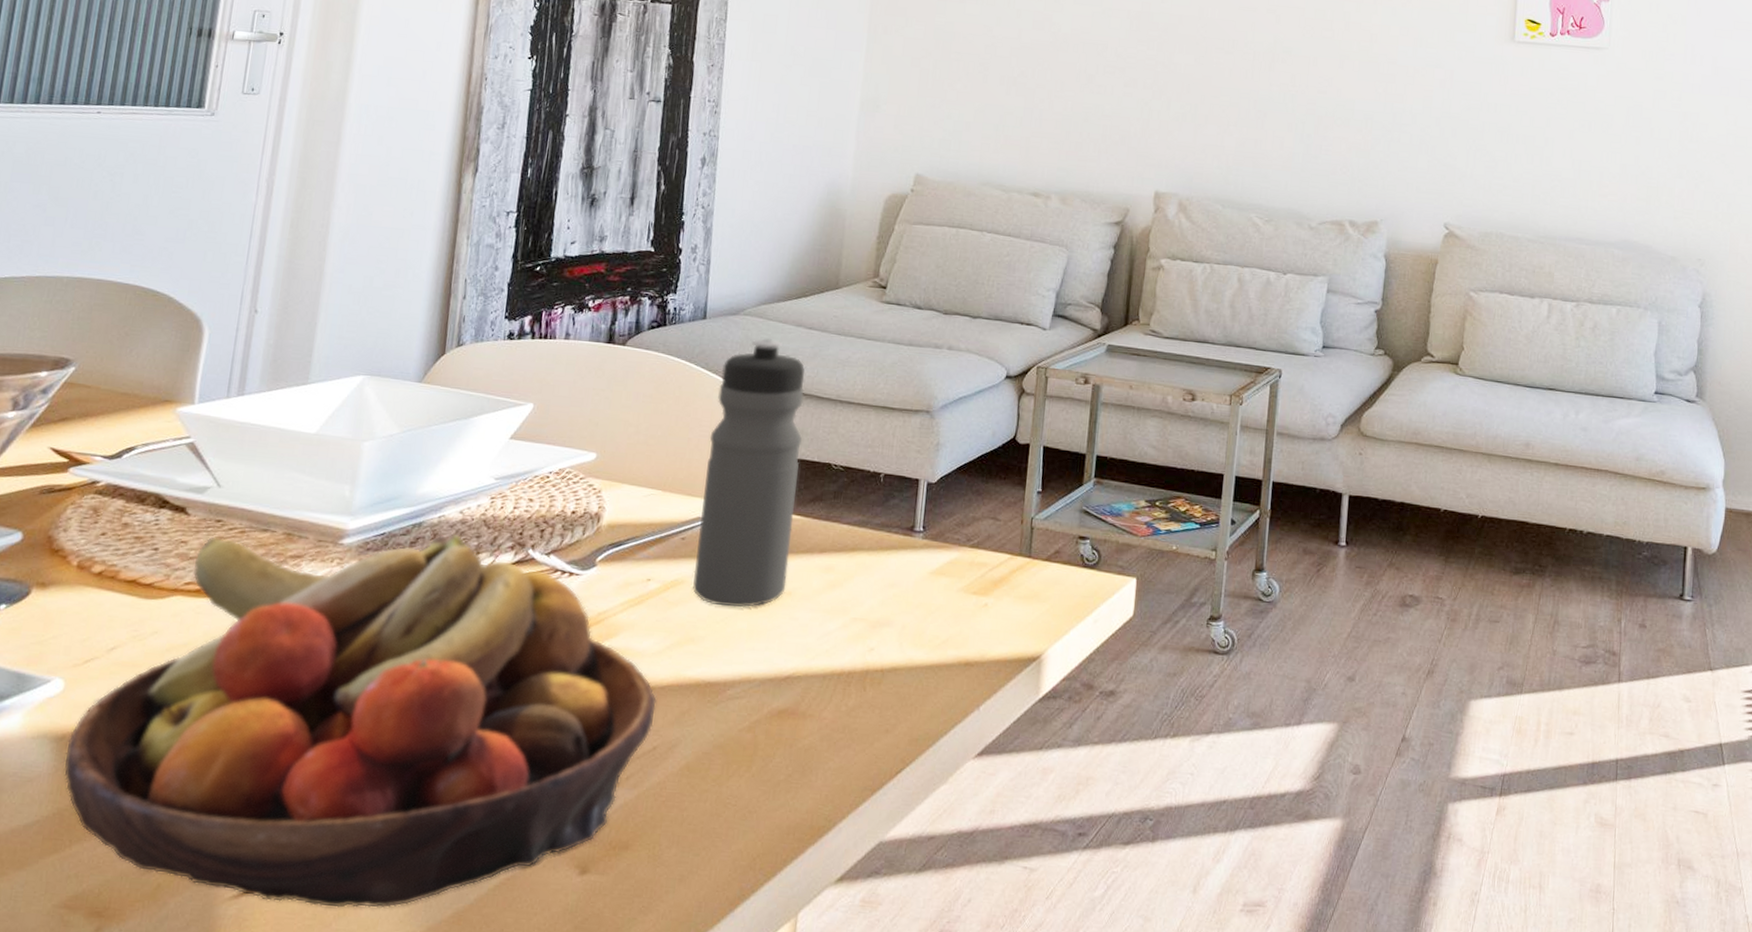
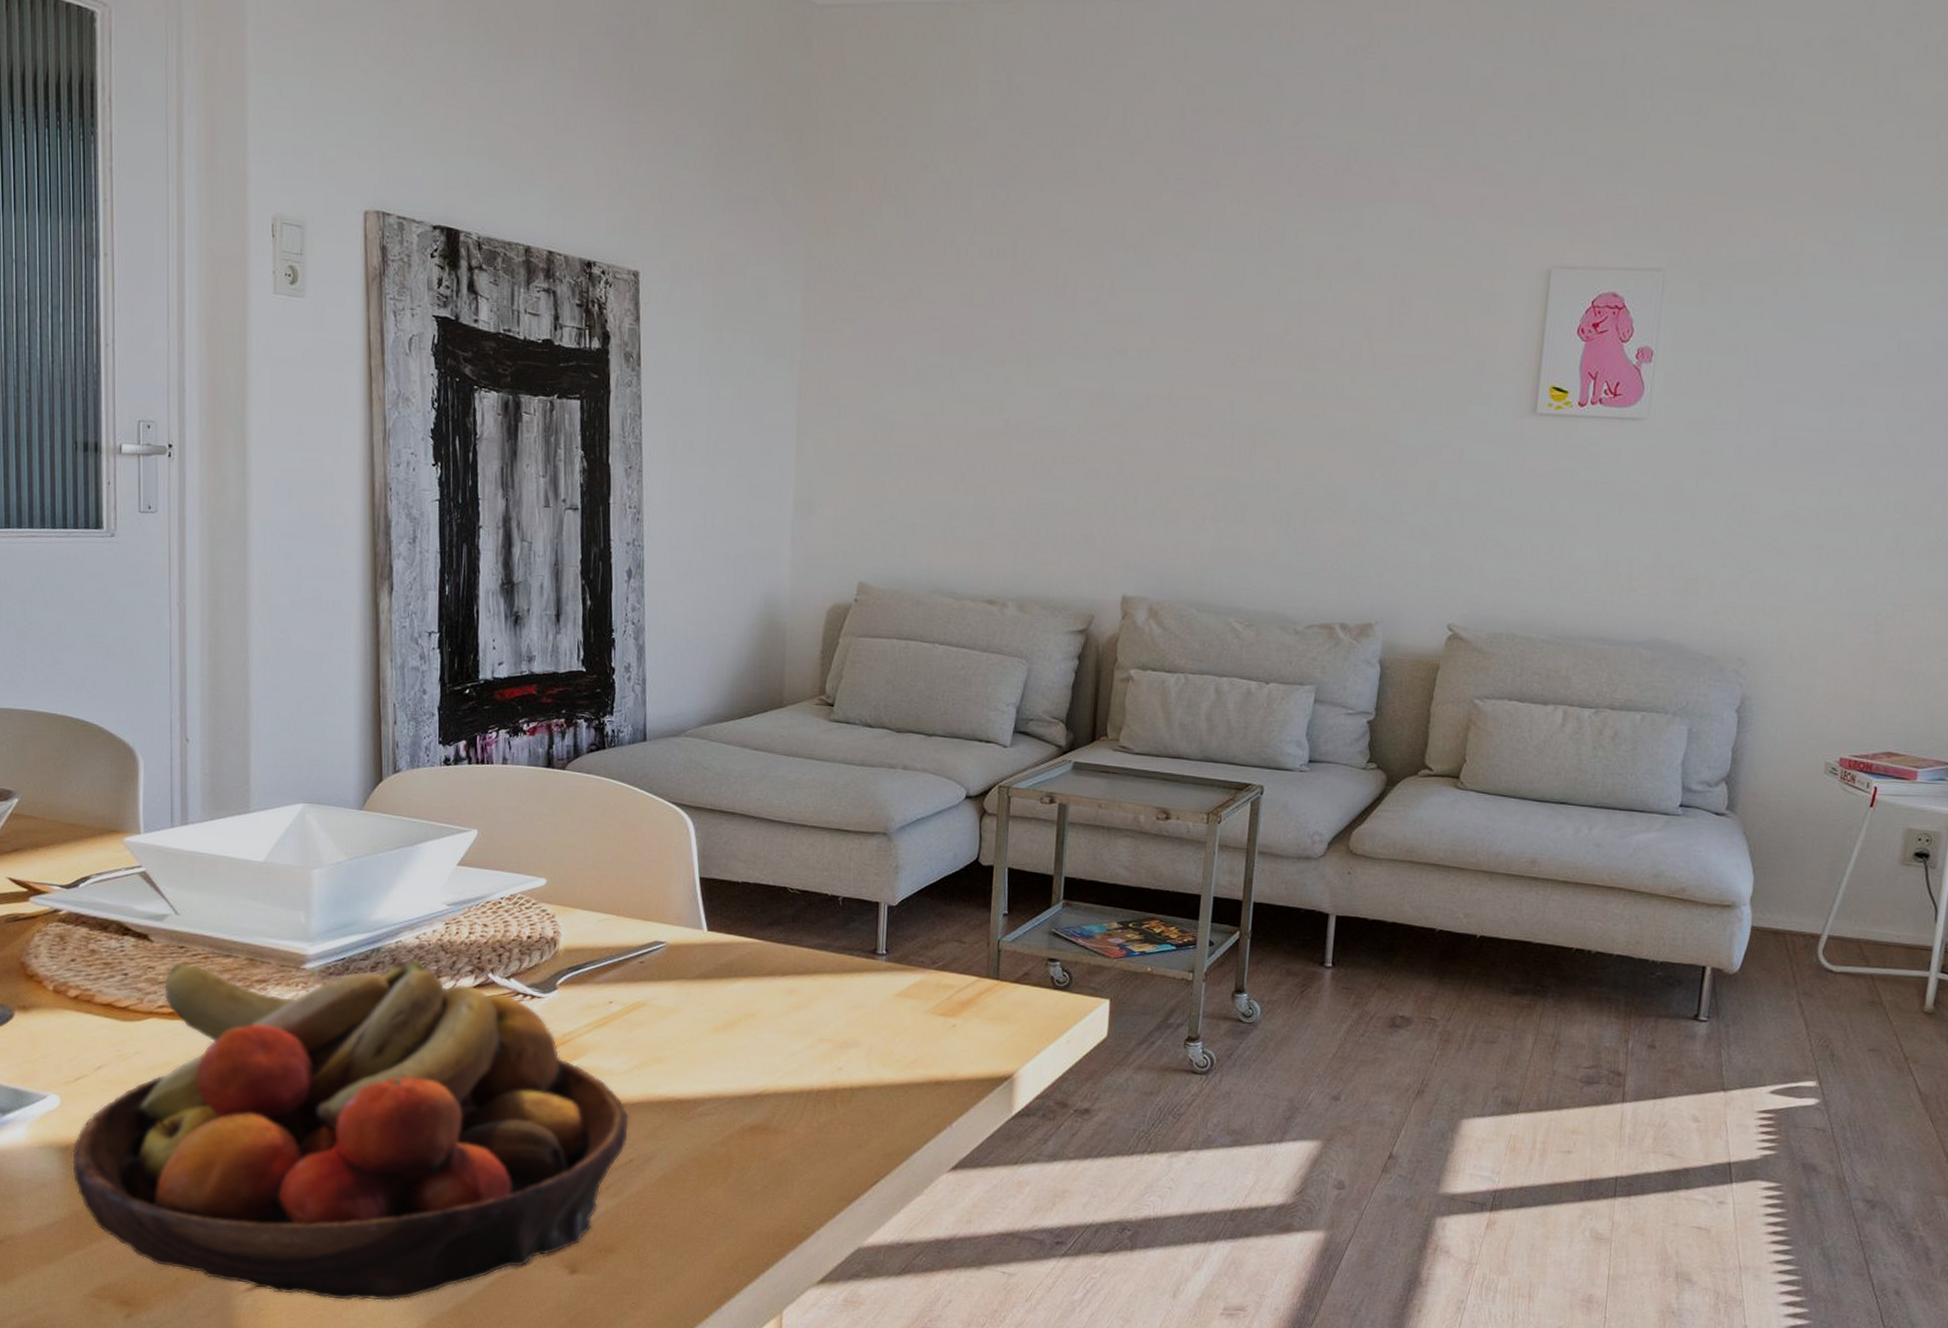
water bottle: present [693,338,806,608] -> none [655,760,756,1029]

